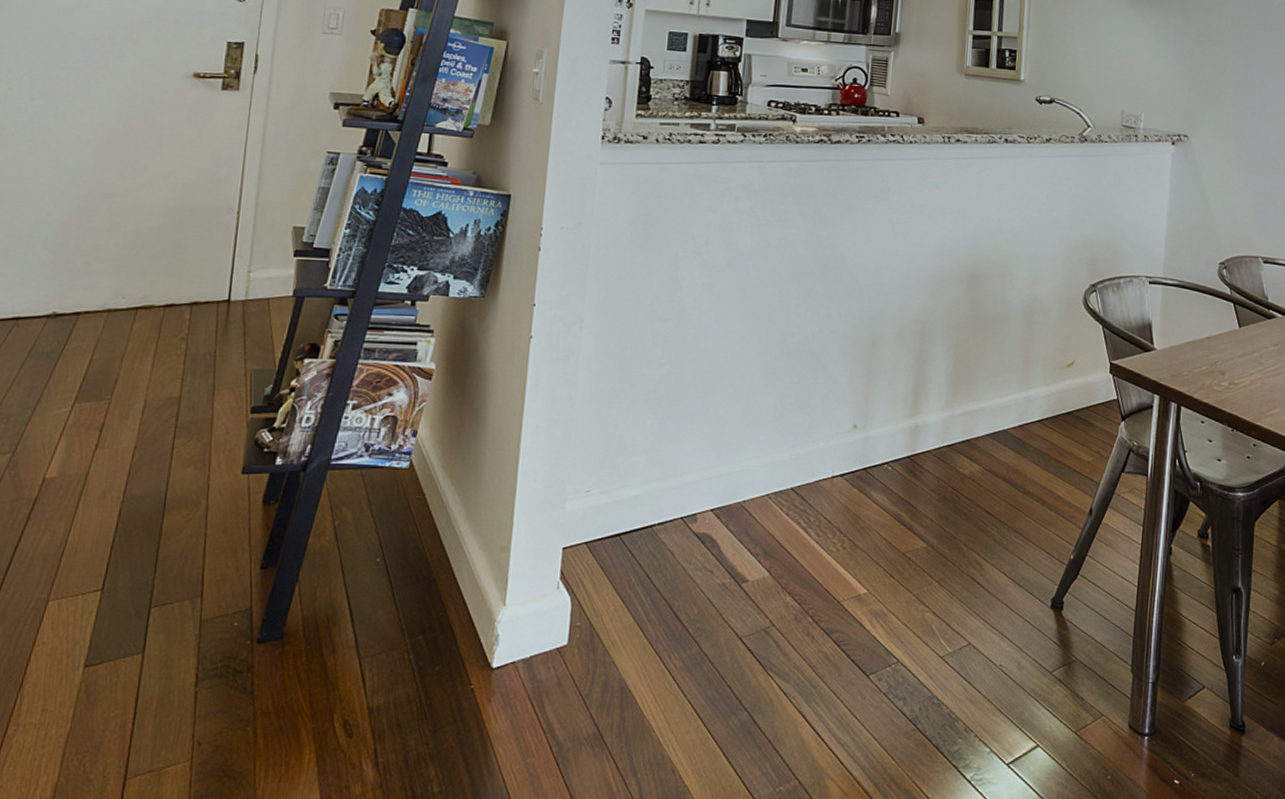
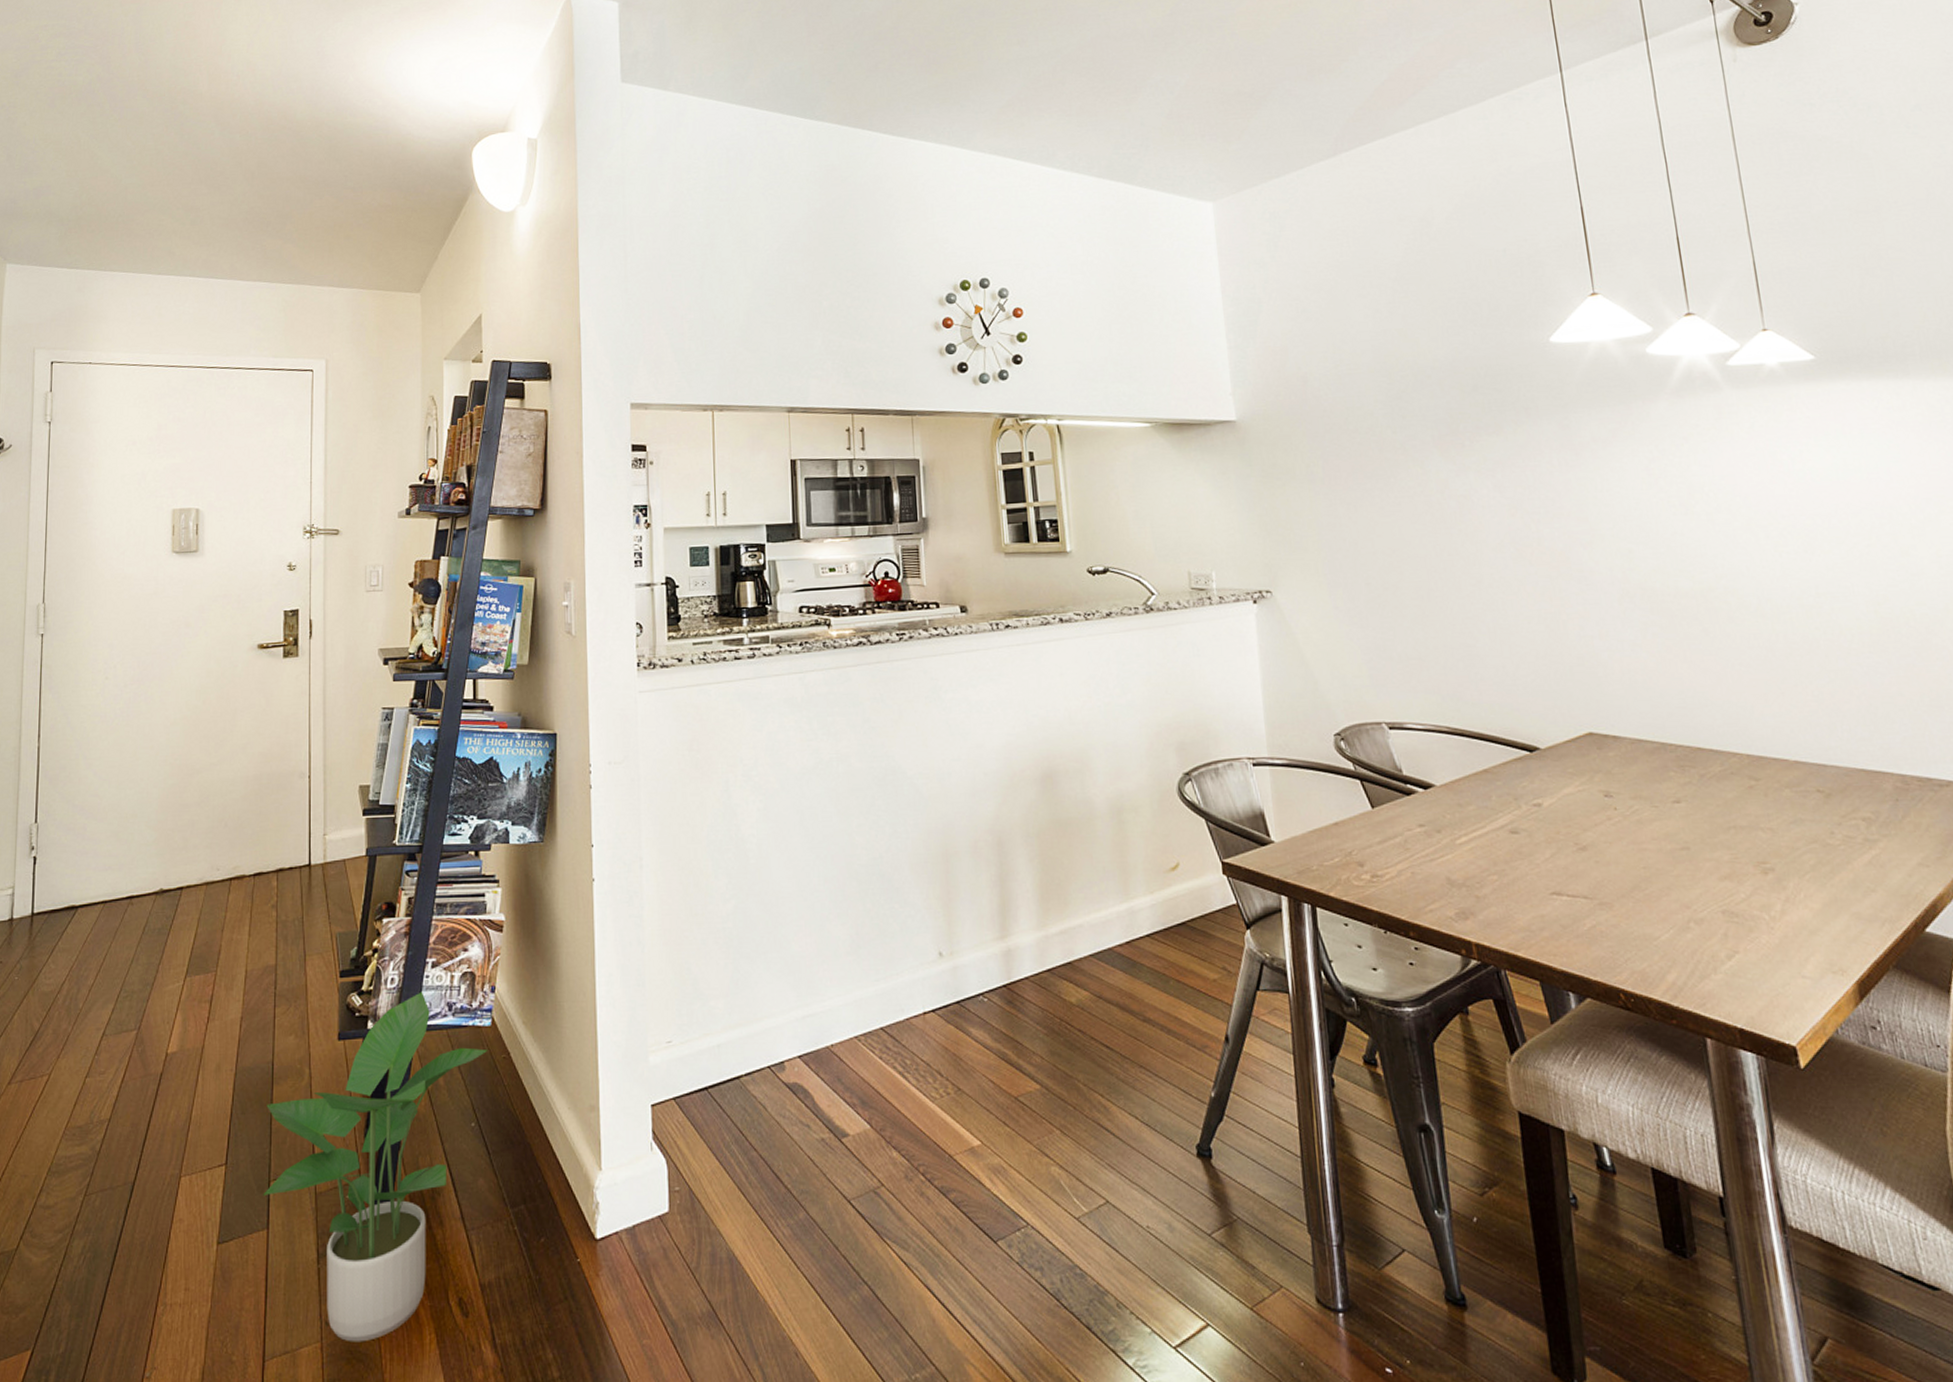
potted plant: none [141,432,403,761] -> present [263,991,488,1342]

